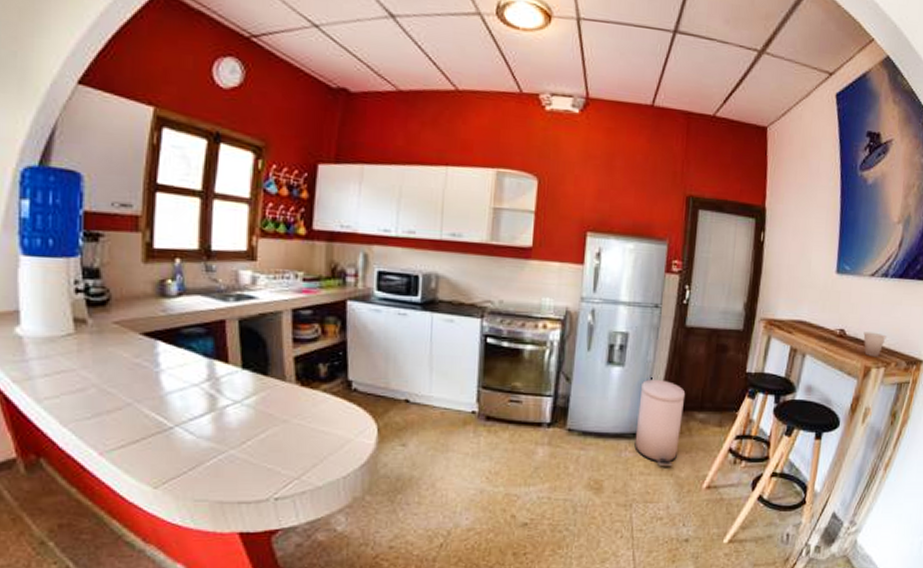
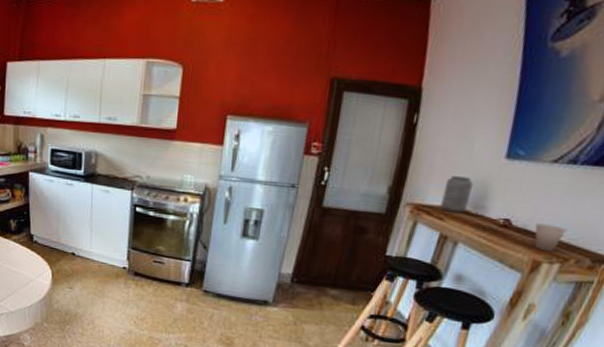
pedal bin: present [634,379,686,467] -> none [265,253,319,335]
vase: none [789,291,814,327] -> present [440,176,474,214]

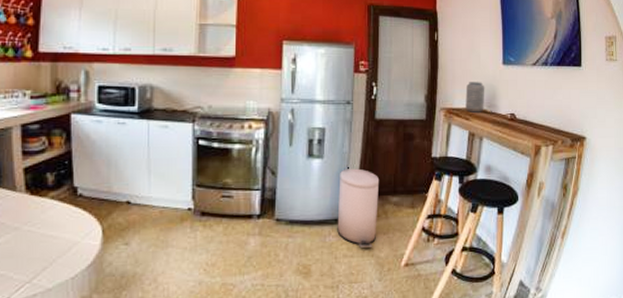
pedal bin: none [265,253,319,335] -> present [337,168,380,249]
cup: present [534,223,567,252] -> none [531,114,551,137]

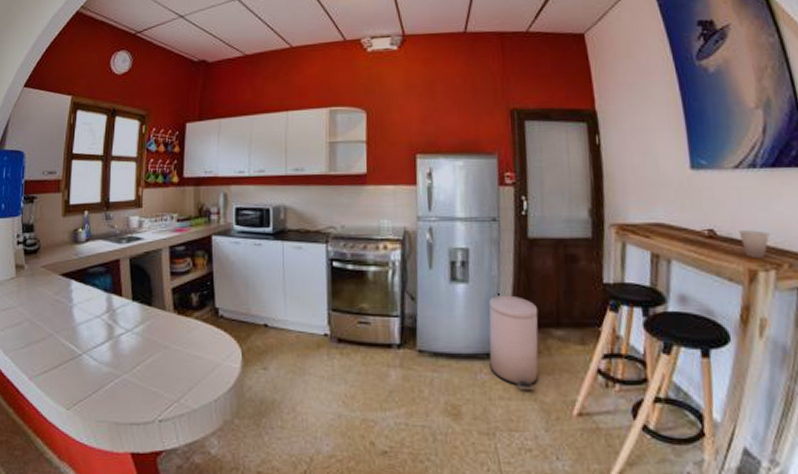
vase: present [465,82,485,114] -> none [642,191,670,230]
cup: none [531,114,551,137] -> present [739,230,770,259]

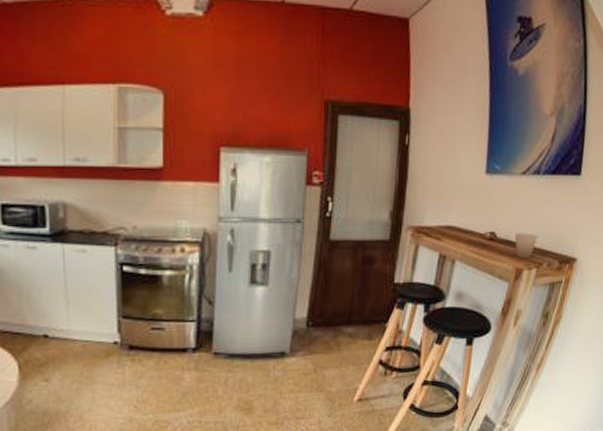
pedal bin: present [488,295,539,391] -> none [283,296,333,384]

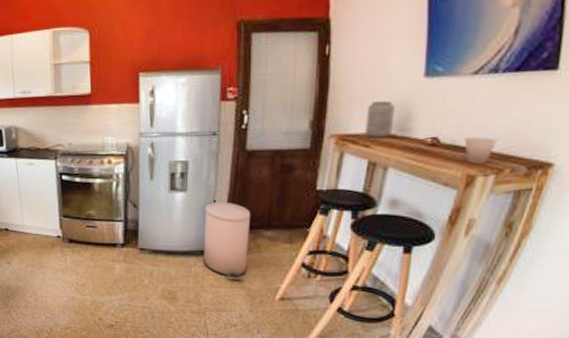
pedal bin: none [283,296,333,384] -> present [203,202,251,281]
vase: none [437,195,463,233] -> present [365,101,396,139]

